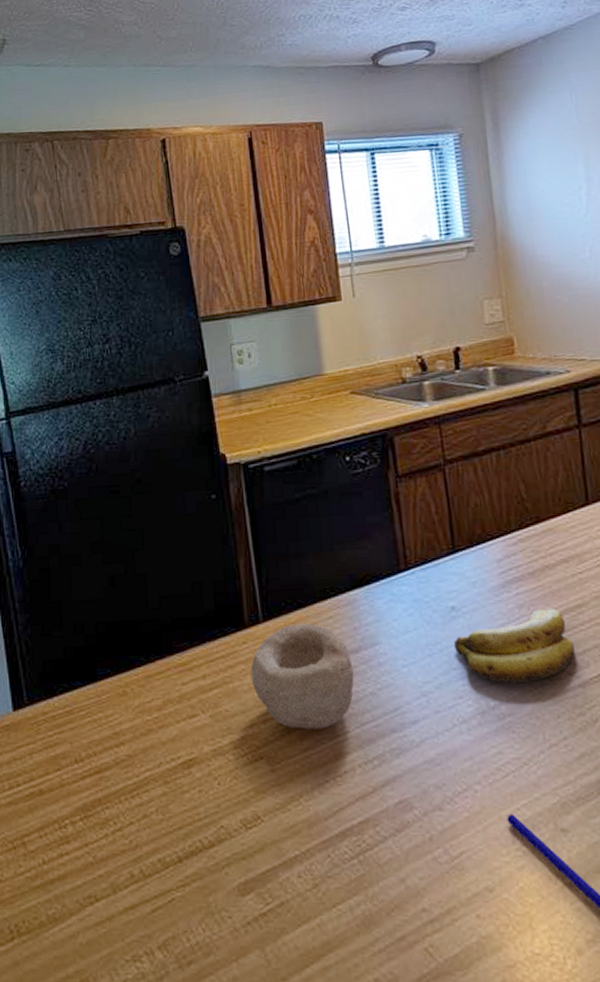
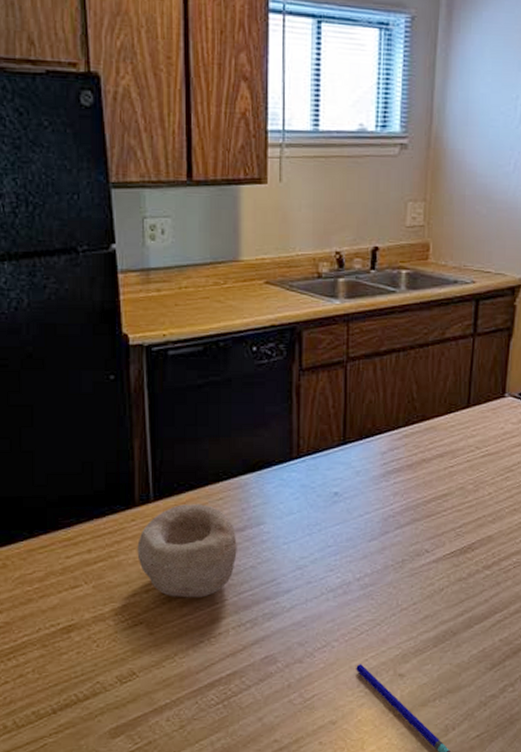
banana: present [454,608,575,684] -> none [332,496,435,560]

